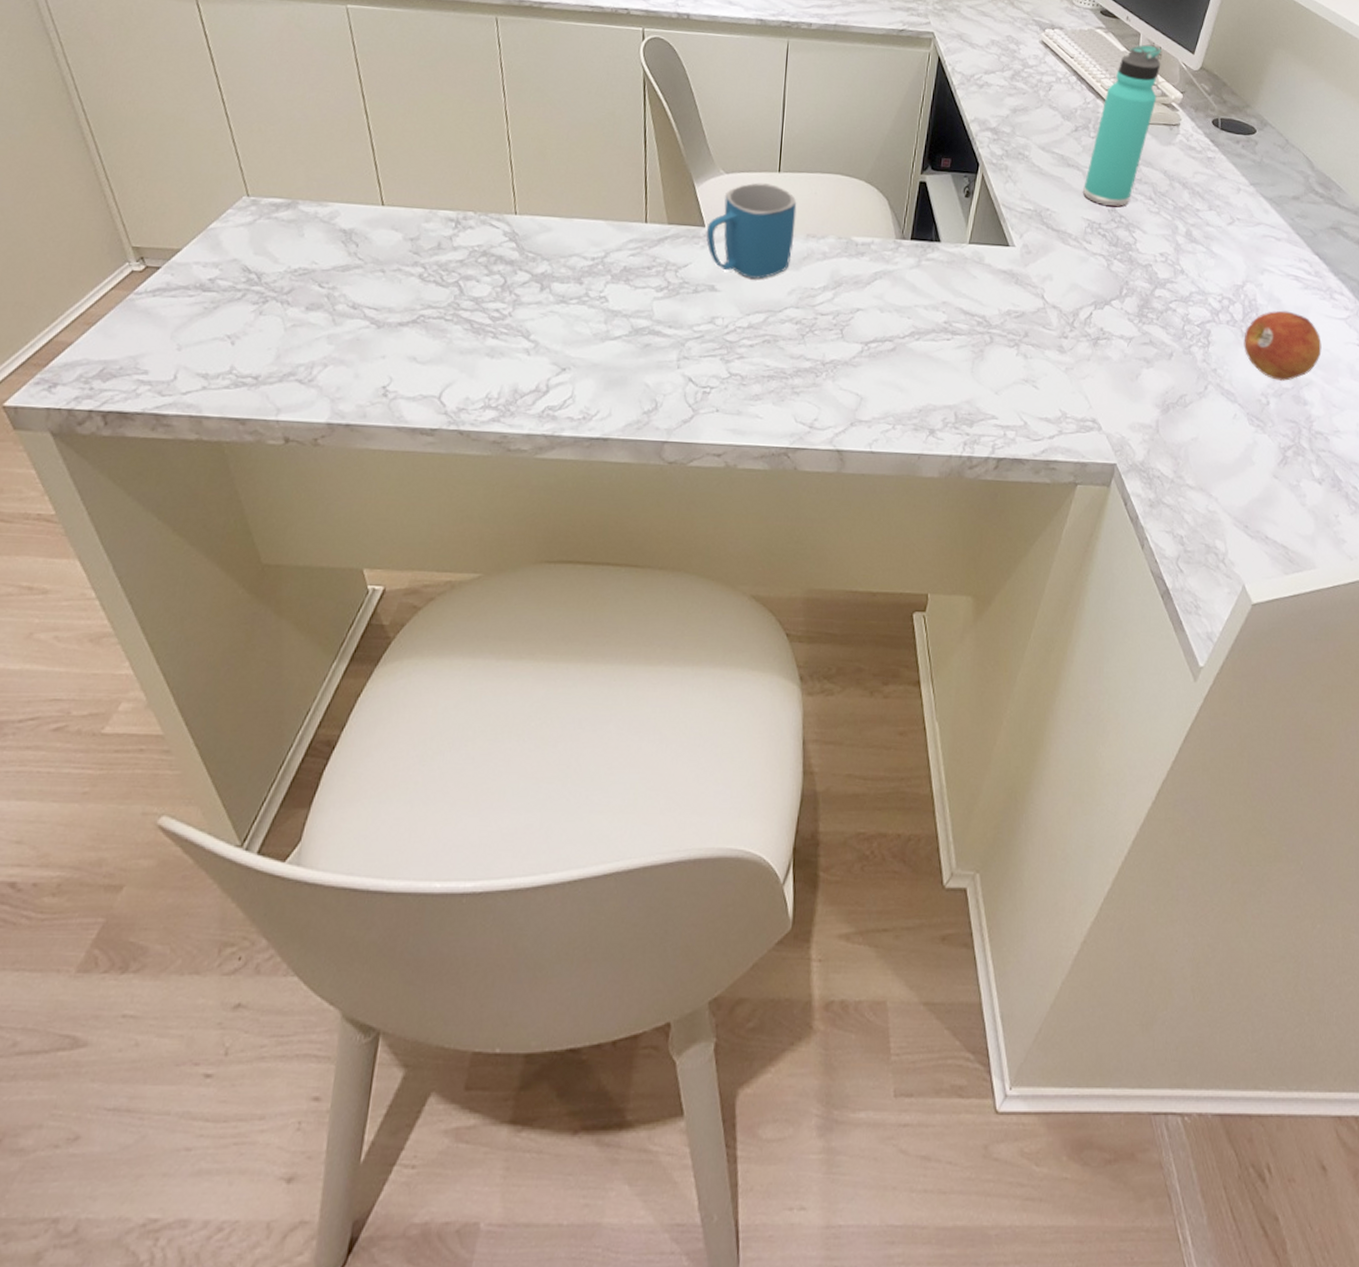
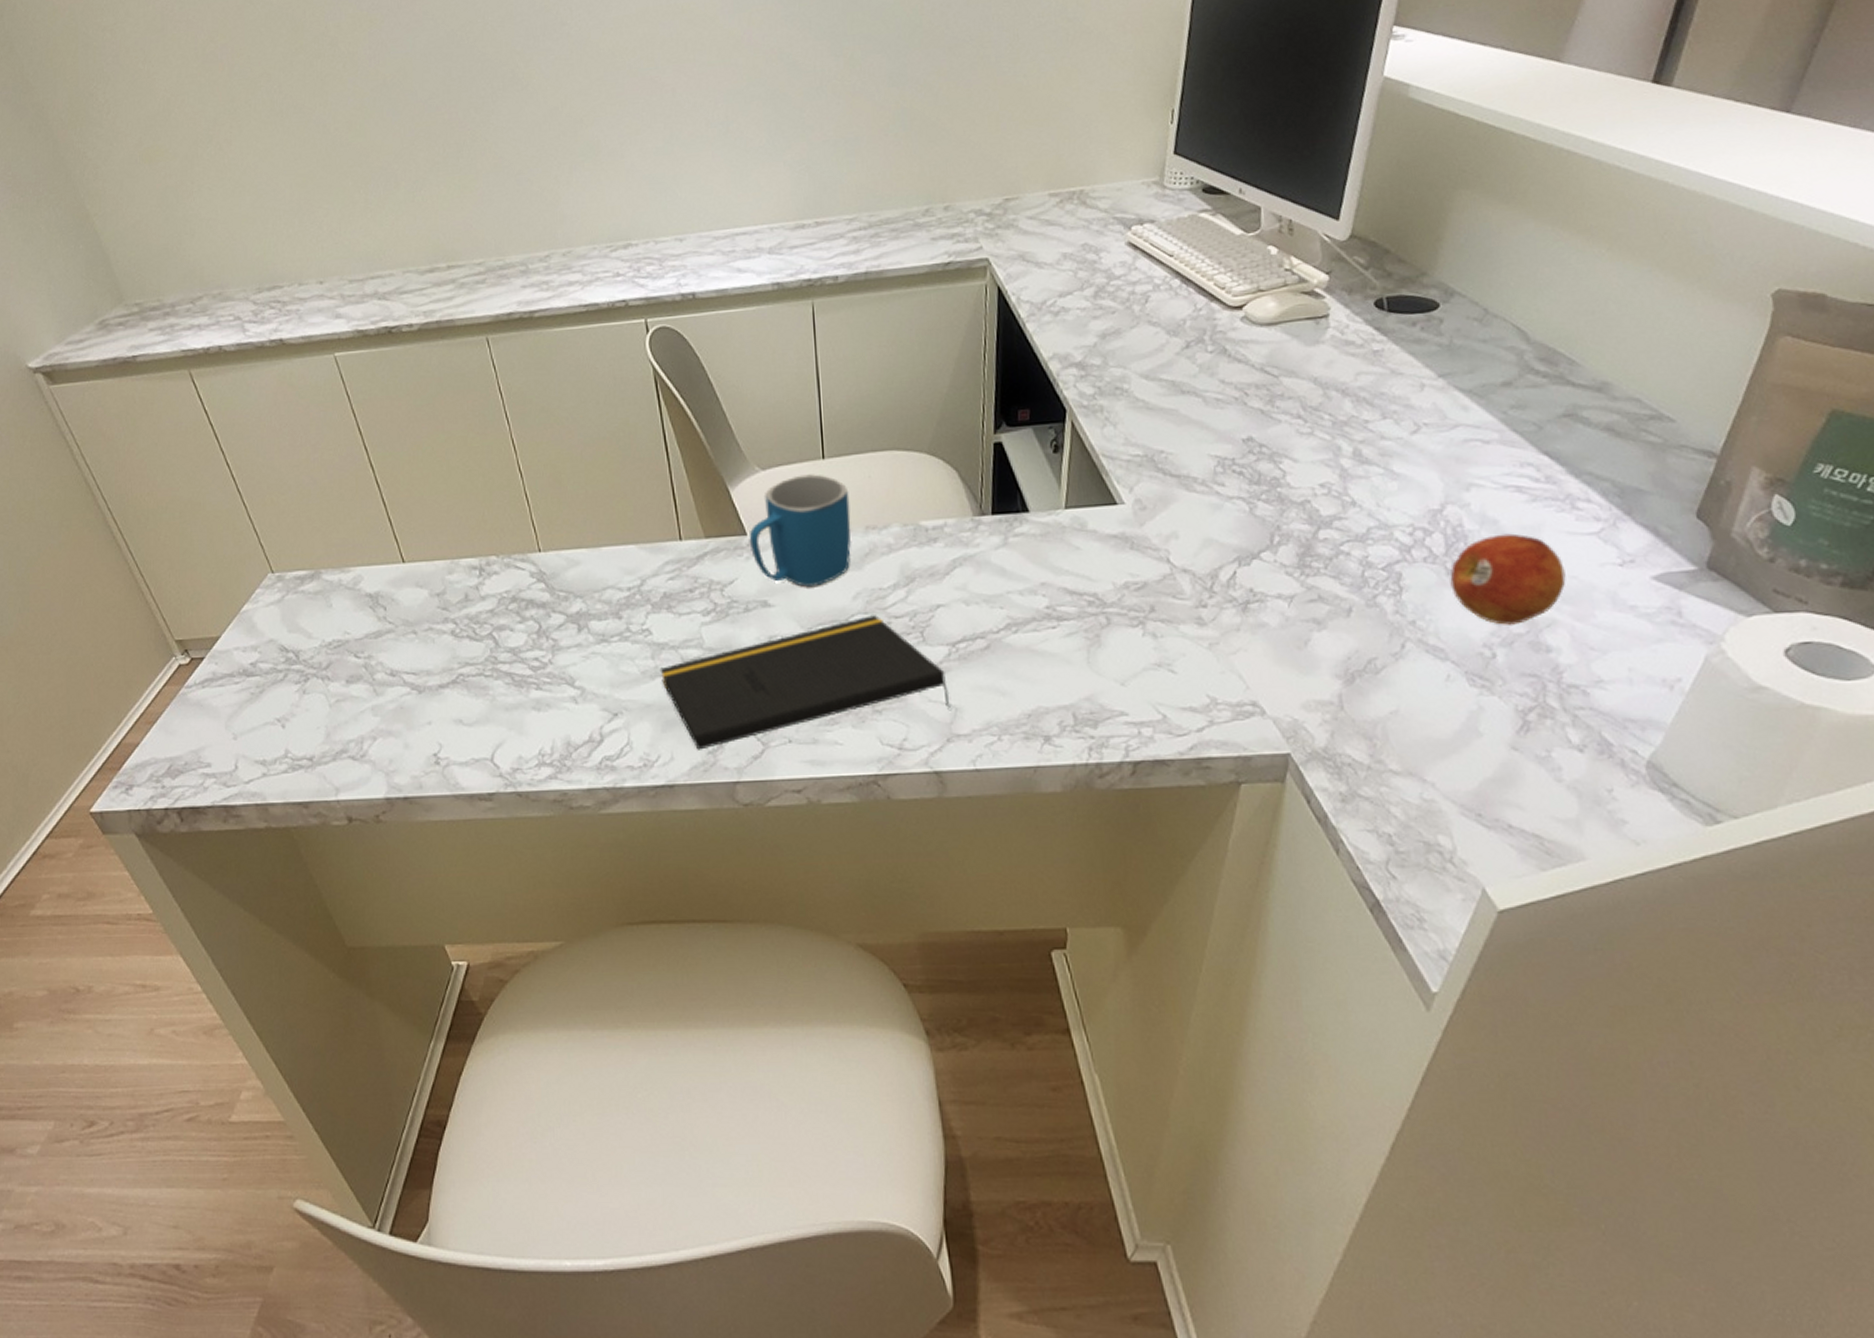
notepad: none [610,310,857,410] -> present [659,615,951,750]
thermos bottle: present [1083,44,1161,206] -> none [1206,219,1294,435]

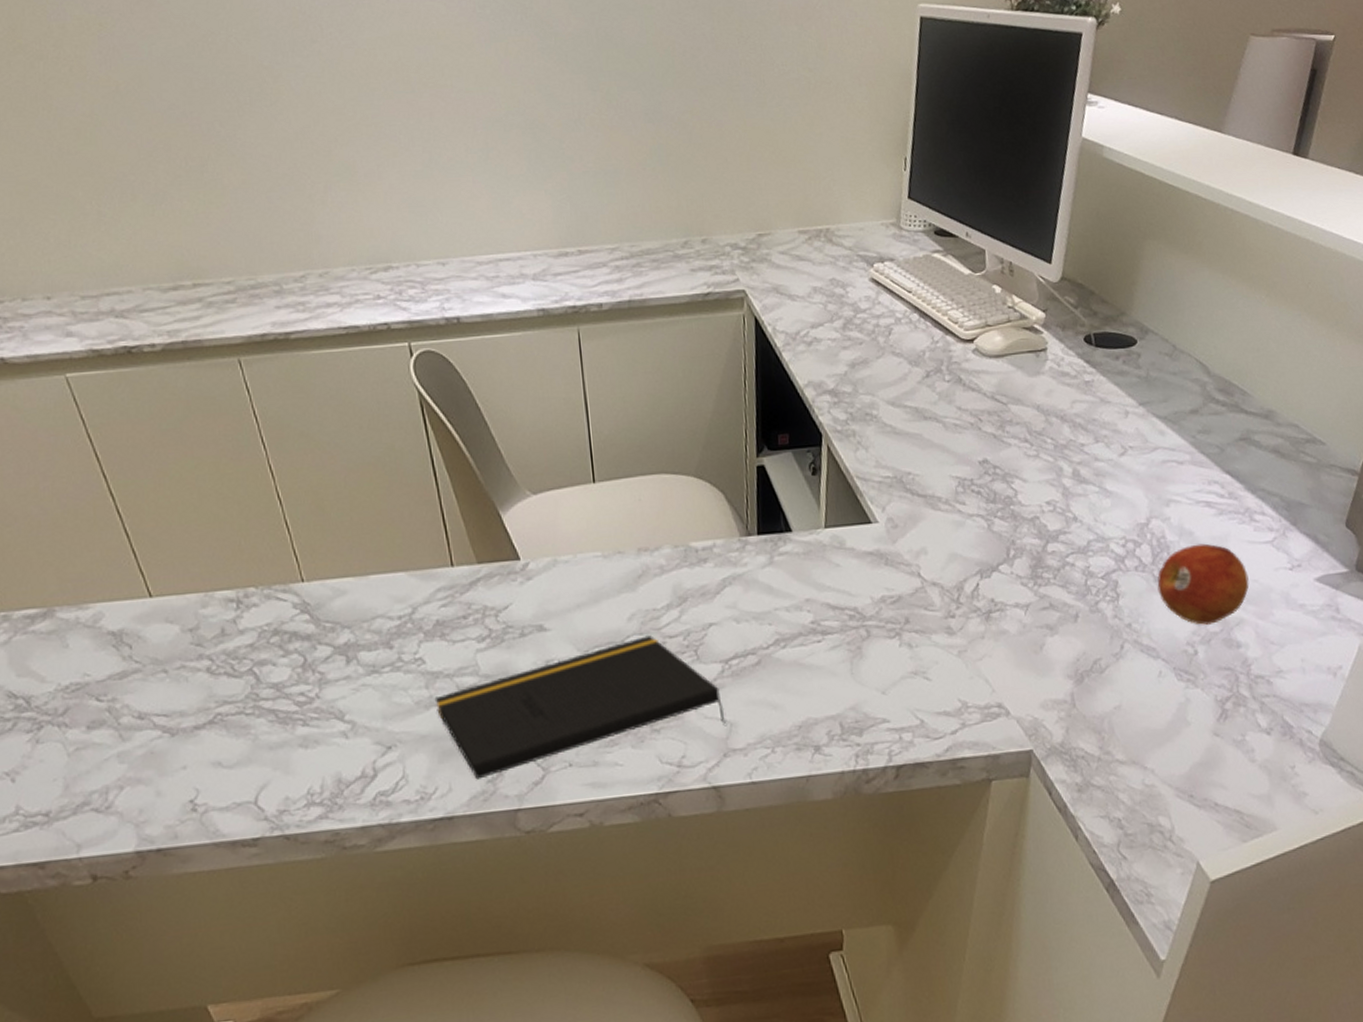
mug: present [749,474,852,587] -> none [522,497,625,610]

